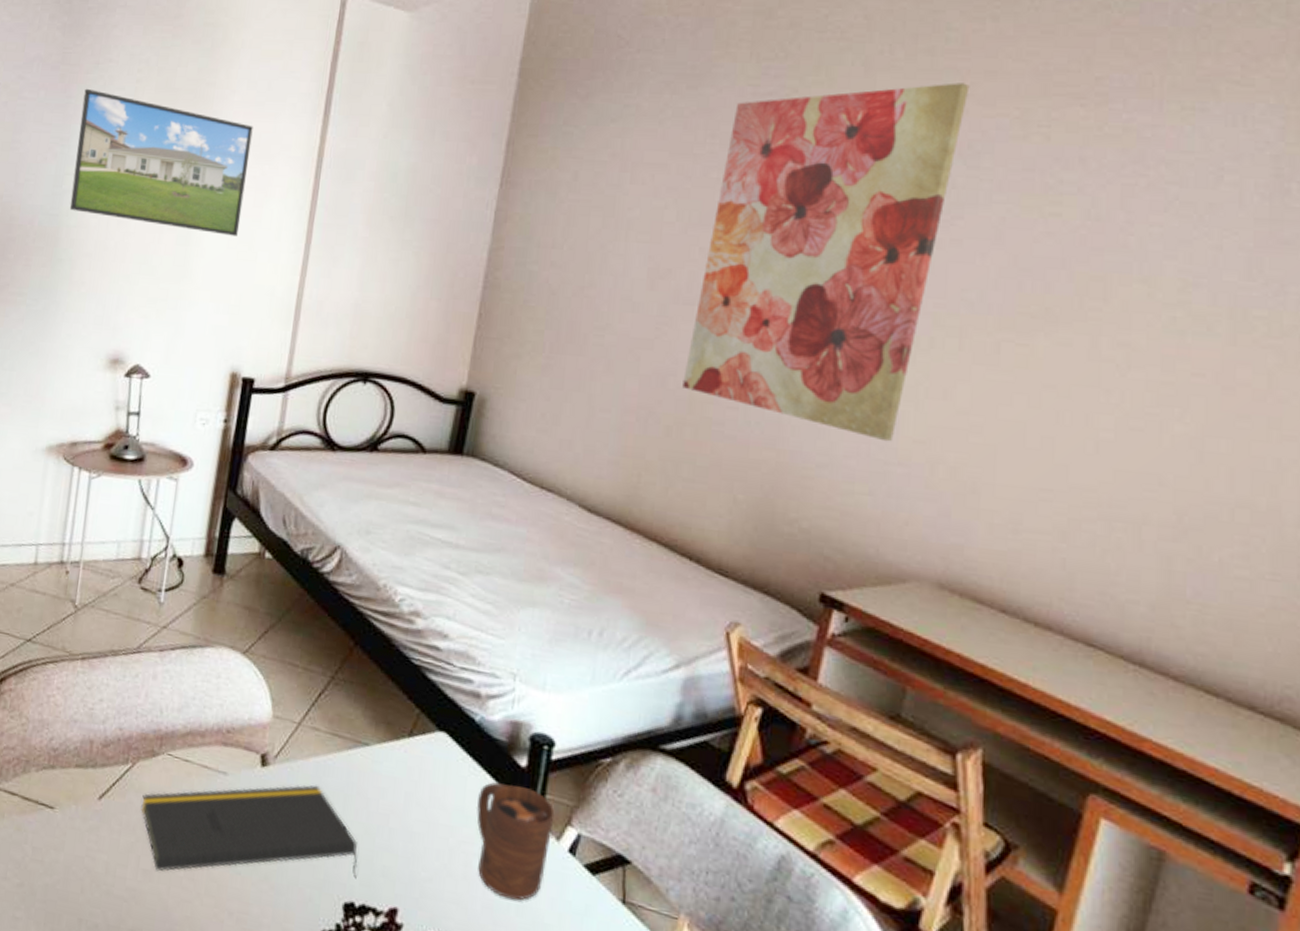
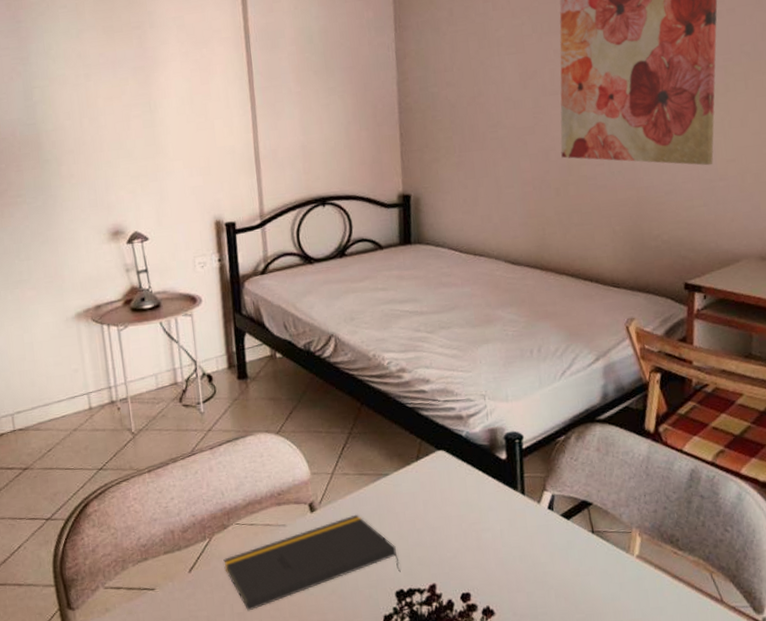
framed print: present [69,88,253,236] -> none [31,11,194,118]
cup: present [477,782,555,901] -> none [476,473,534,554]

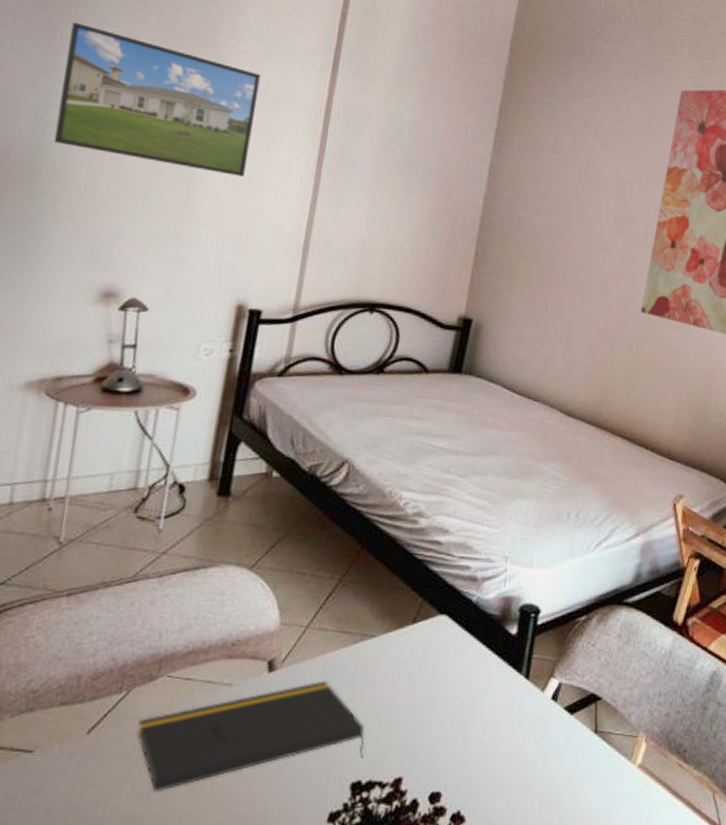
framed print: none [31,11,194,118] -> present [53,22,261,177]

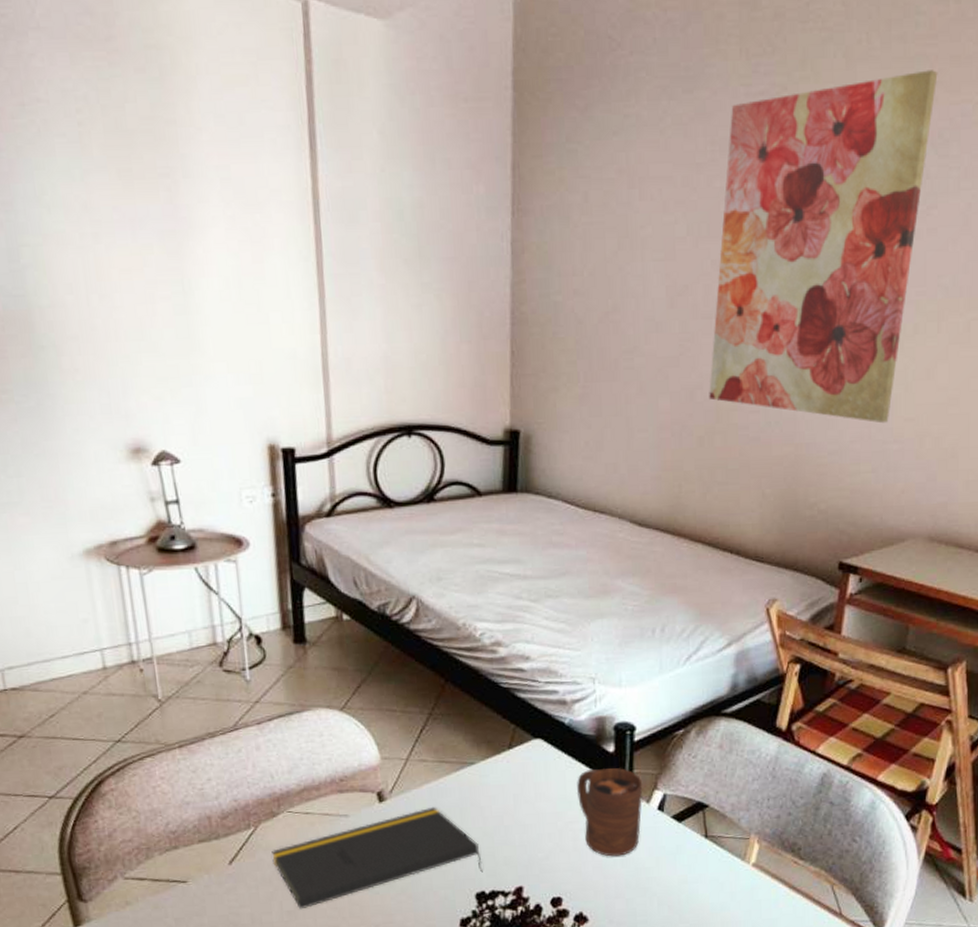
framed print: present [53,22,261,177] -> none [15,137,242,299]
cup: none [474,651,540,748] -> present [577,768,643,857]

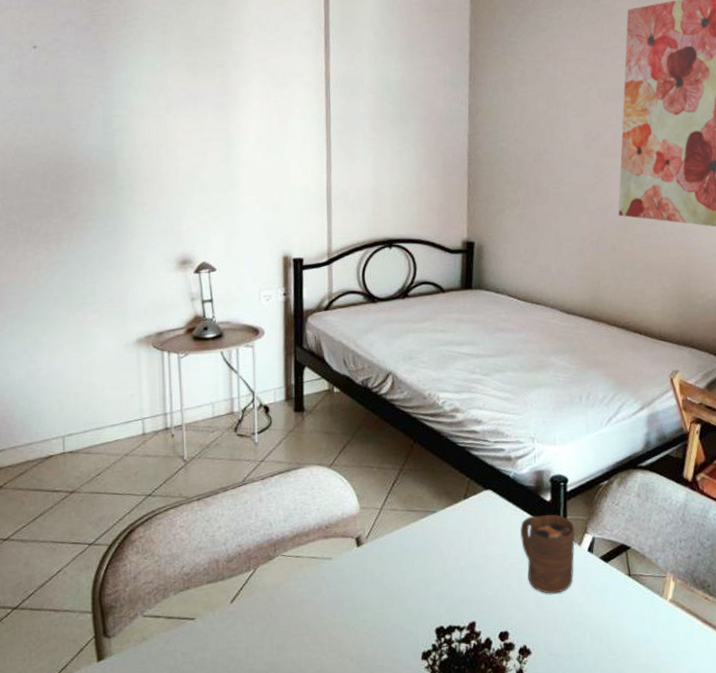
notepad: present [271,806,483,910] -> none [266,550,442,644]

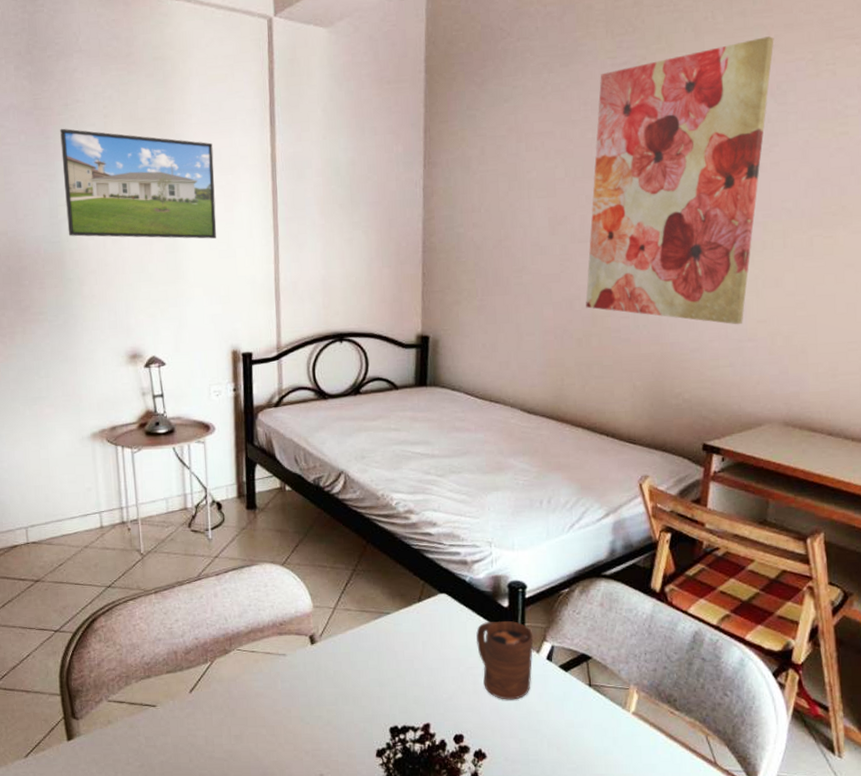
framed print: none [117,43,271,150] -> present [60,128,217,239]

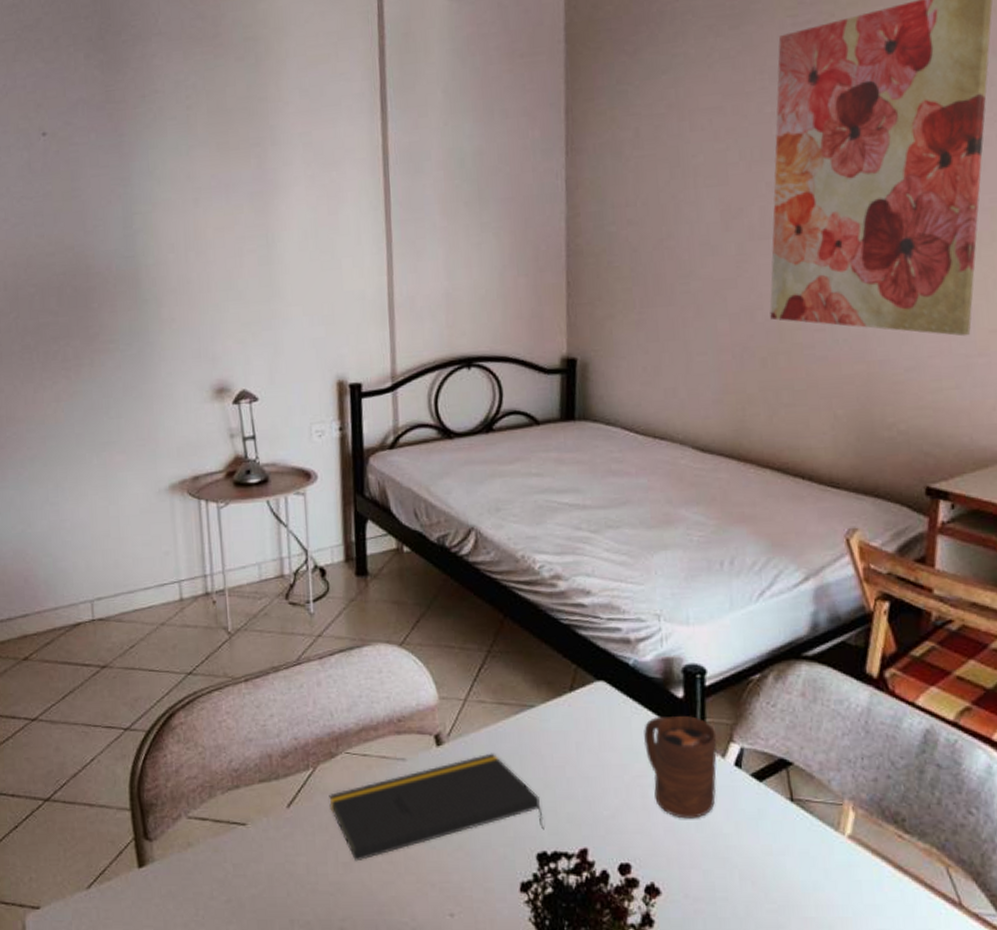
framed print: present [60,128,217,239] -> none [136,123,319,250]
notepad: none [223,649,396,735] -> present [329,753,544,862]

